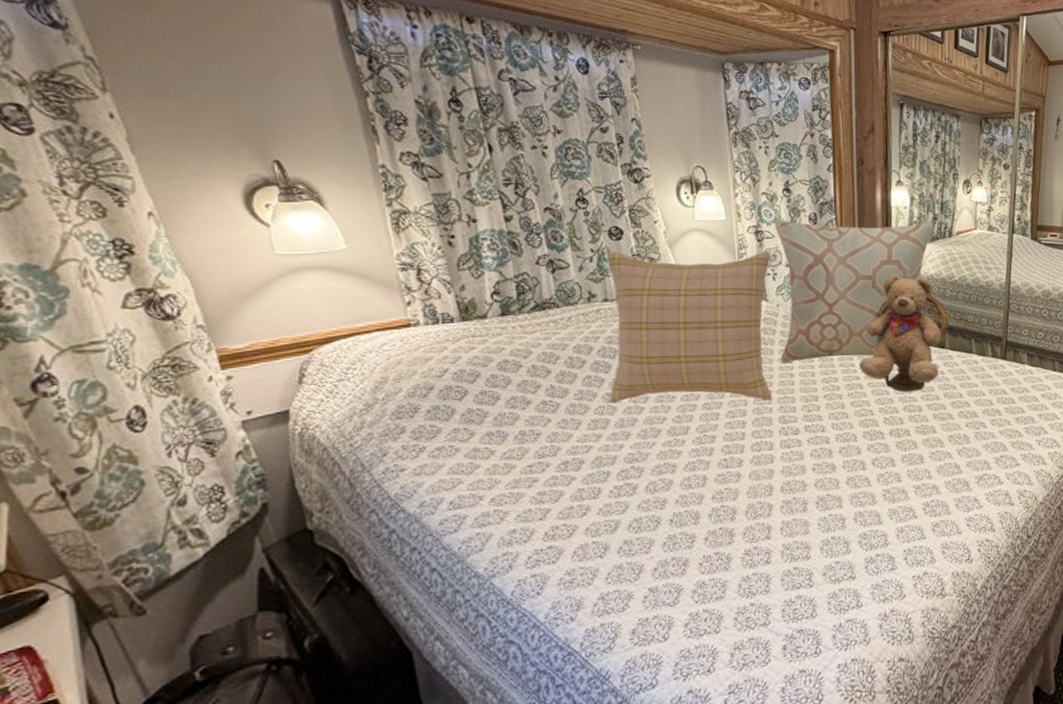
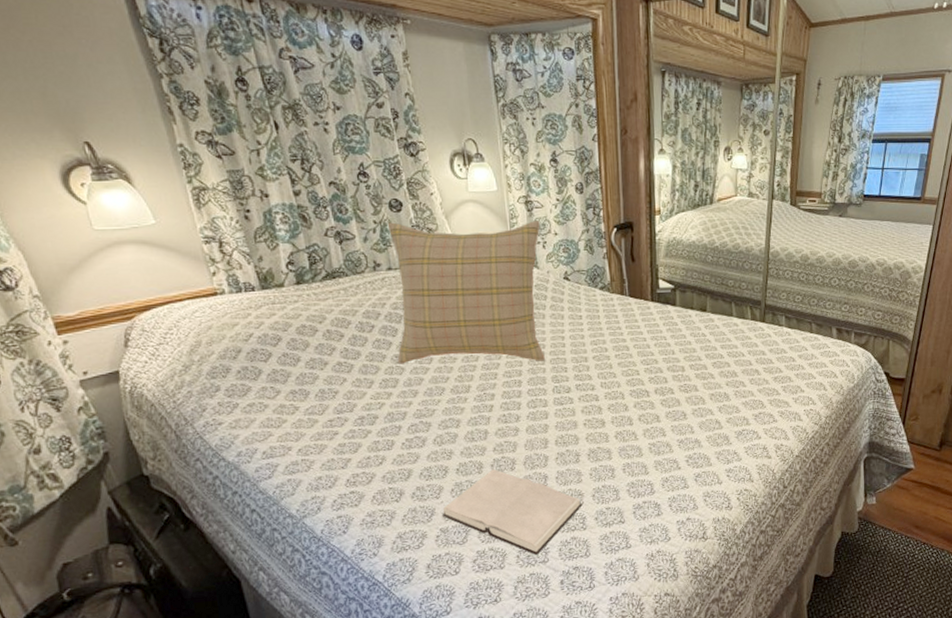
hardback book: none [652,519,809,617] -> present [443,469,583,555]
pillow: present [774,220,935,362] -> none [542,189,696,326]
teddy bear: present [860,273,949,392] -> none [626,240,710,353]

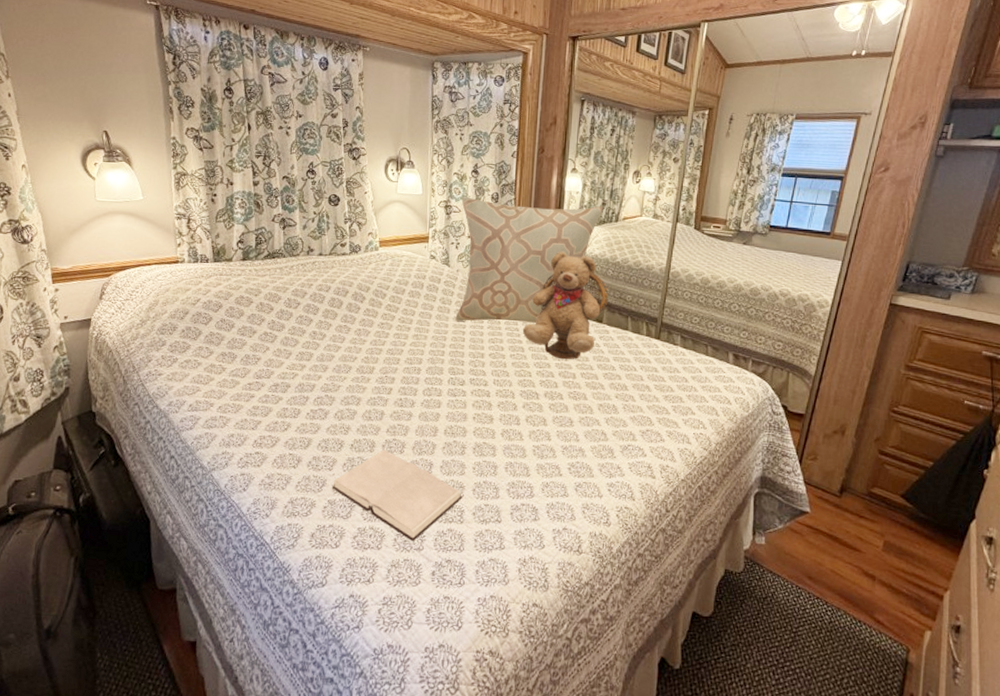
pillow: present [387,220,545,364] -> none [316,214,456,353]
pillow: none [542,189,696,326] -> present [455,197,603,323]
teddy bear: none [626,240,710,353] -> present [523,251,609,359]

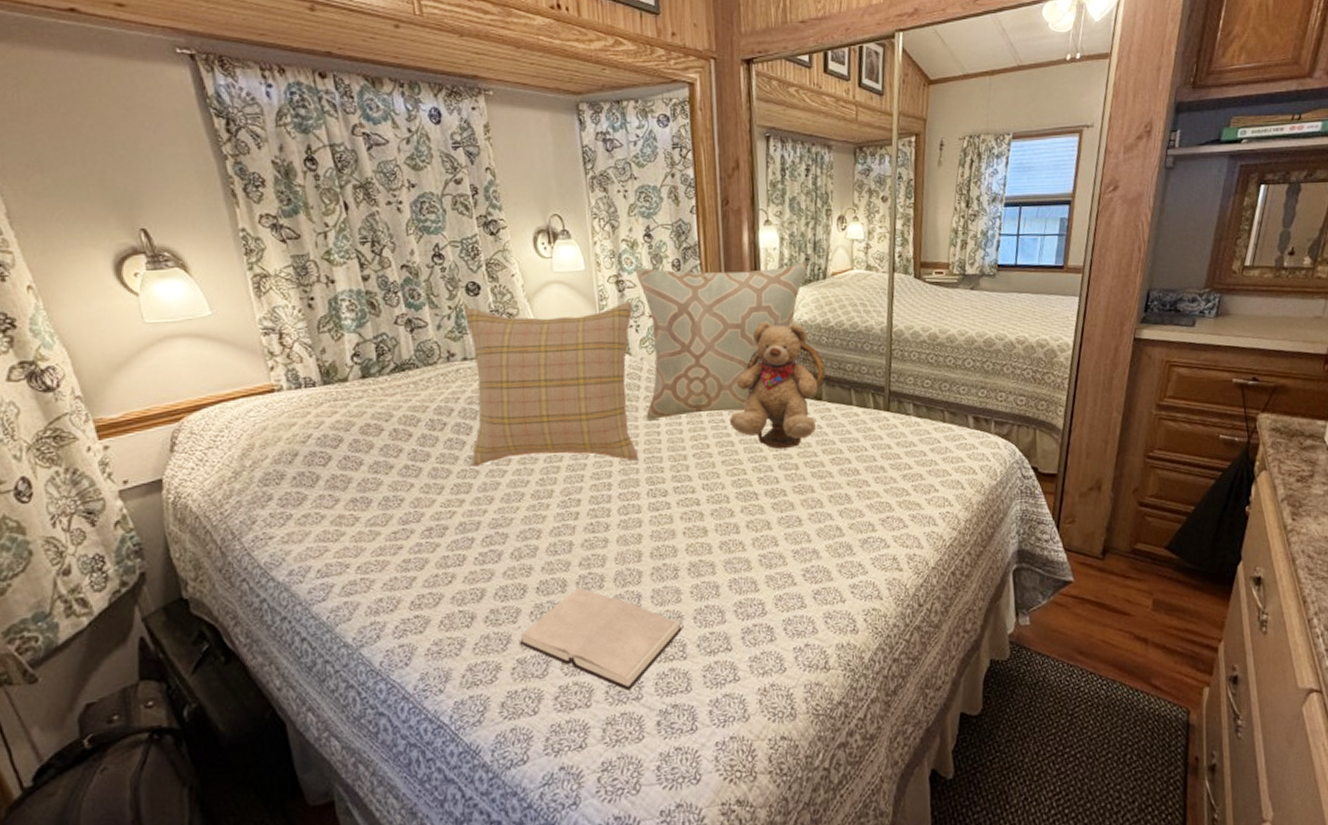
pillow: none [316,214,456,353] -> present [463,302,638,467]

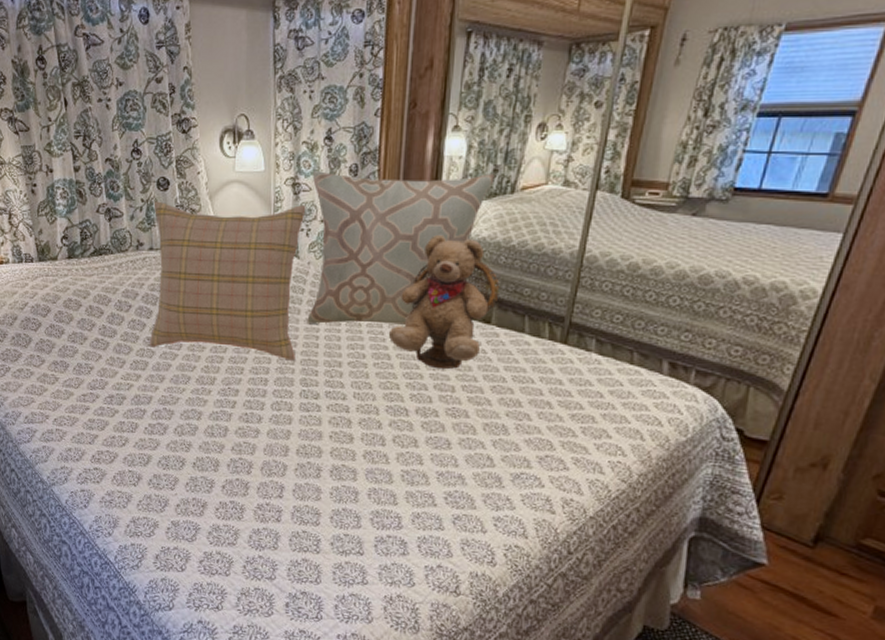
hardback book: present [520,587,682,691] -> none [175,469,318,570]

